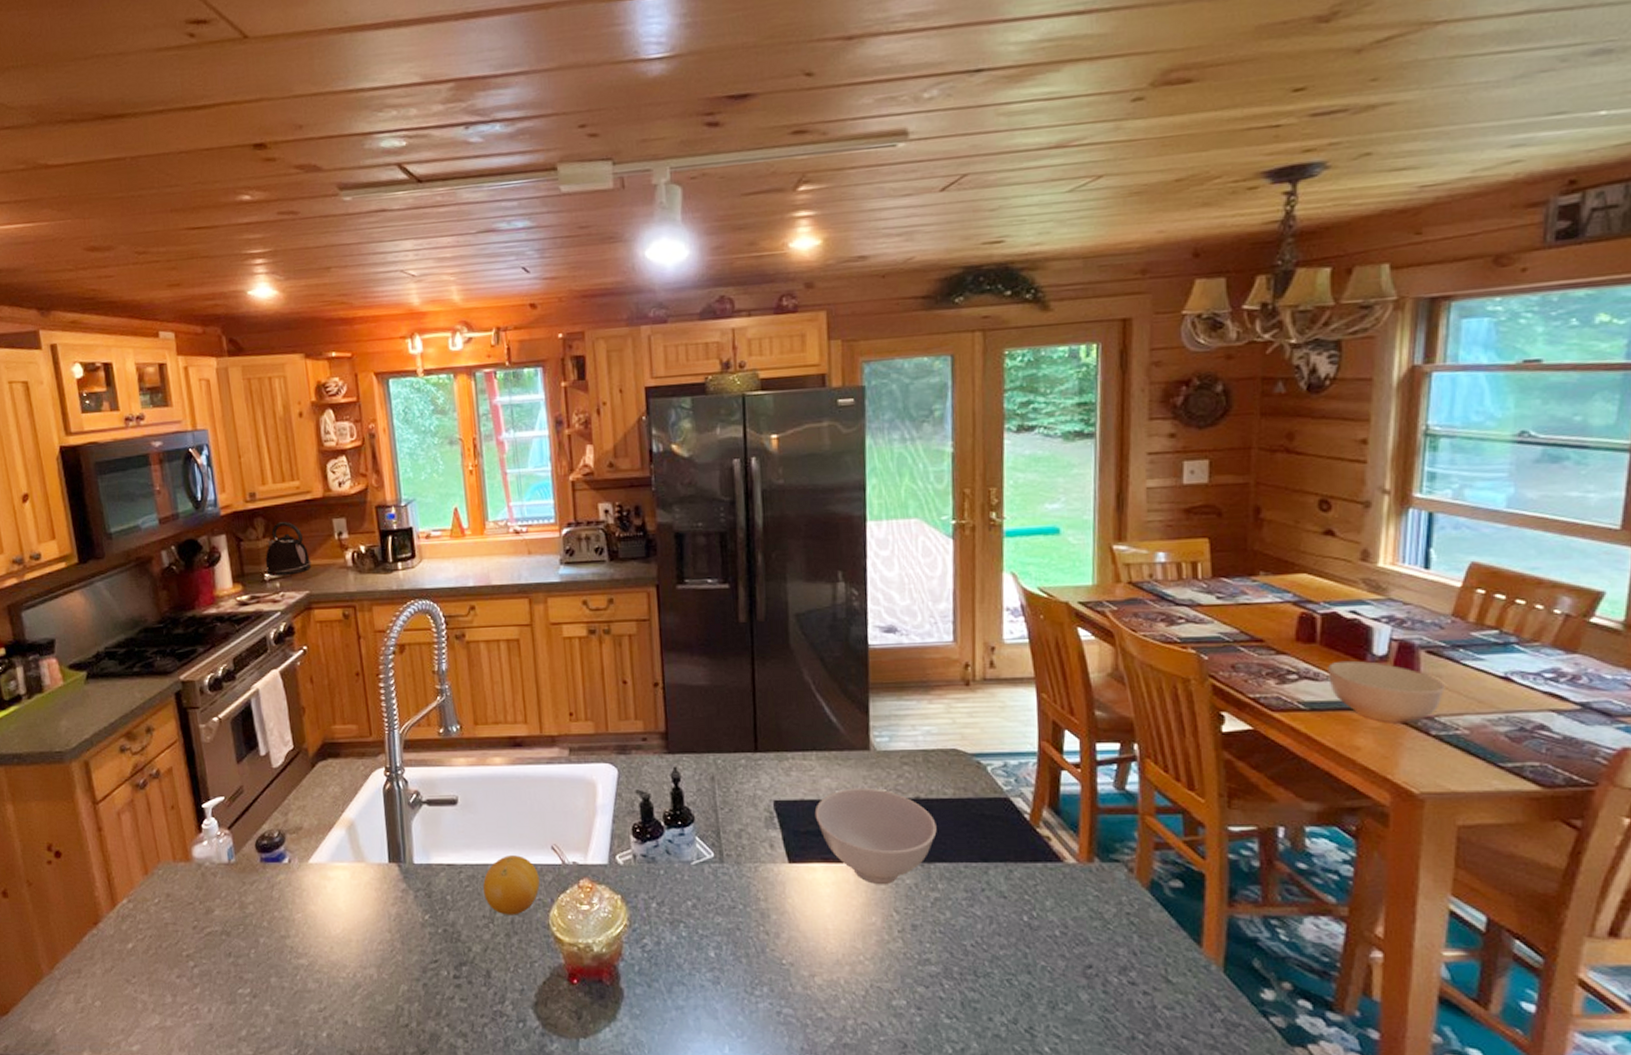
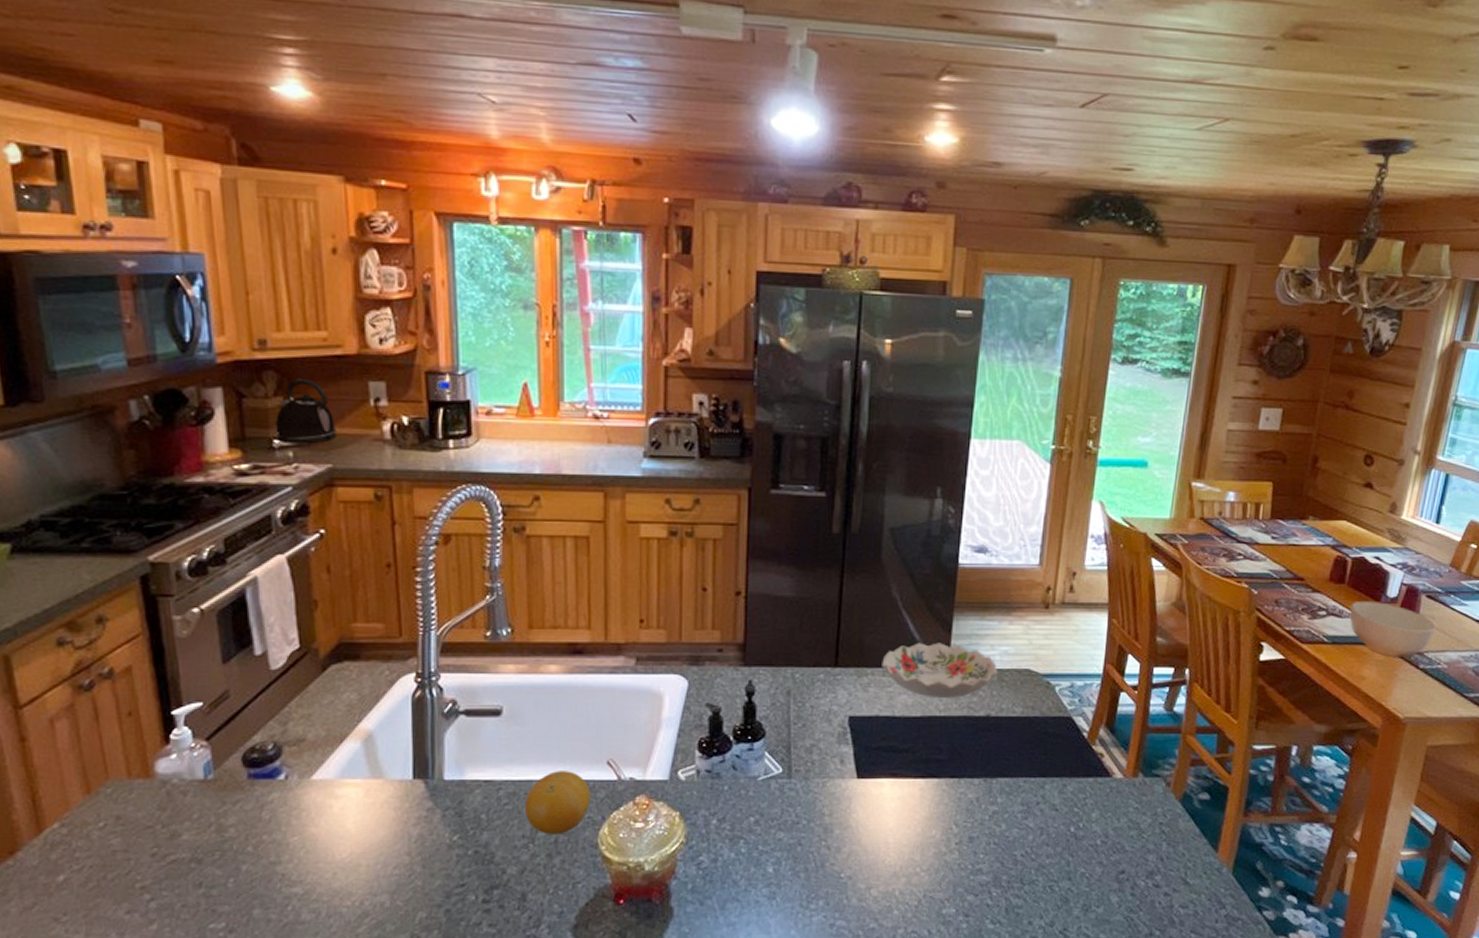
decorative bowl: none [801,725,922,781] -> present [882,643,997,699]
bowl: present [814,788,937,885] -> none [888,706,1003,800]

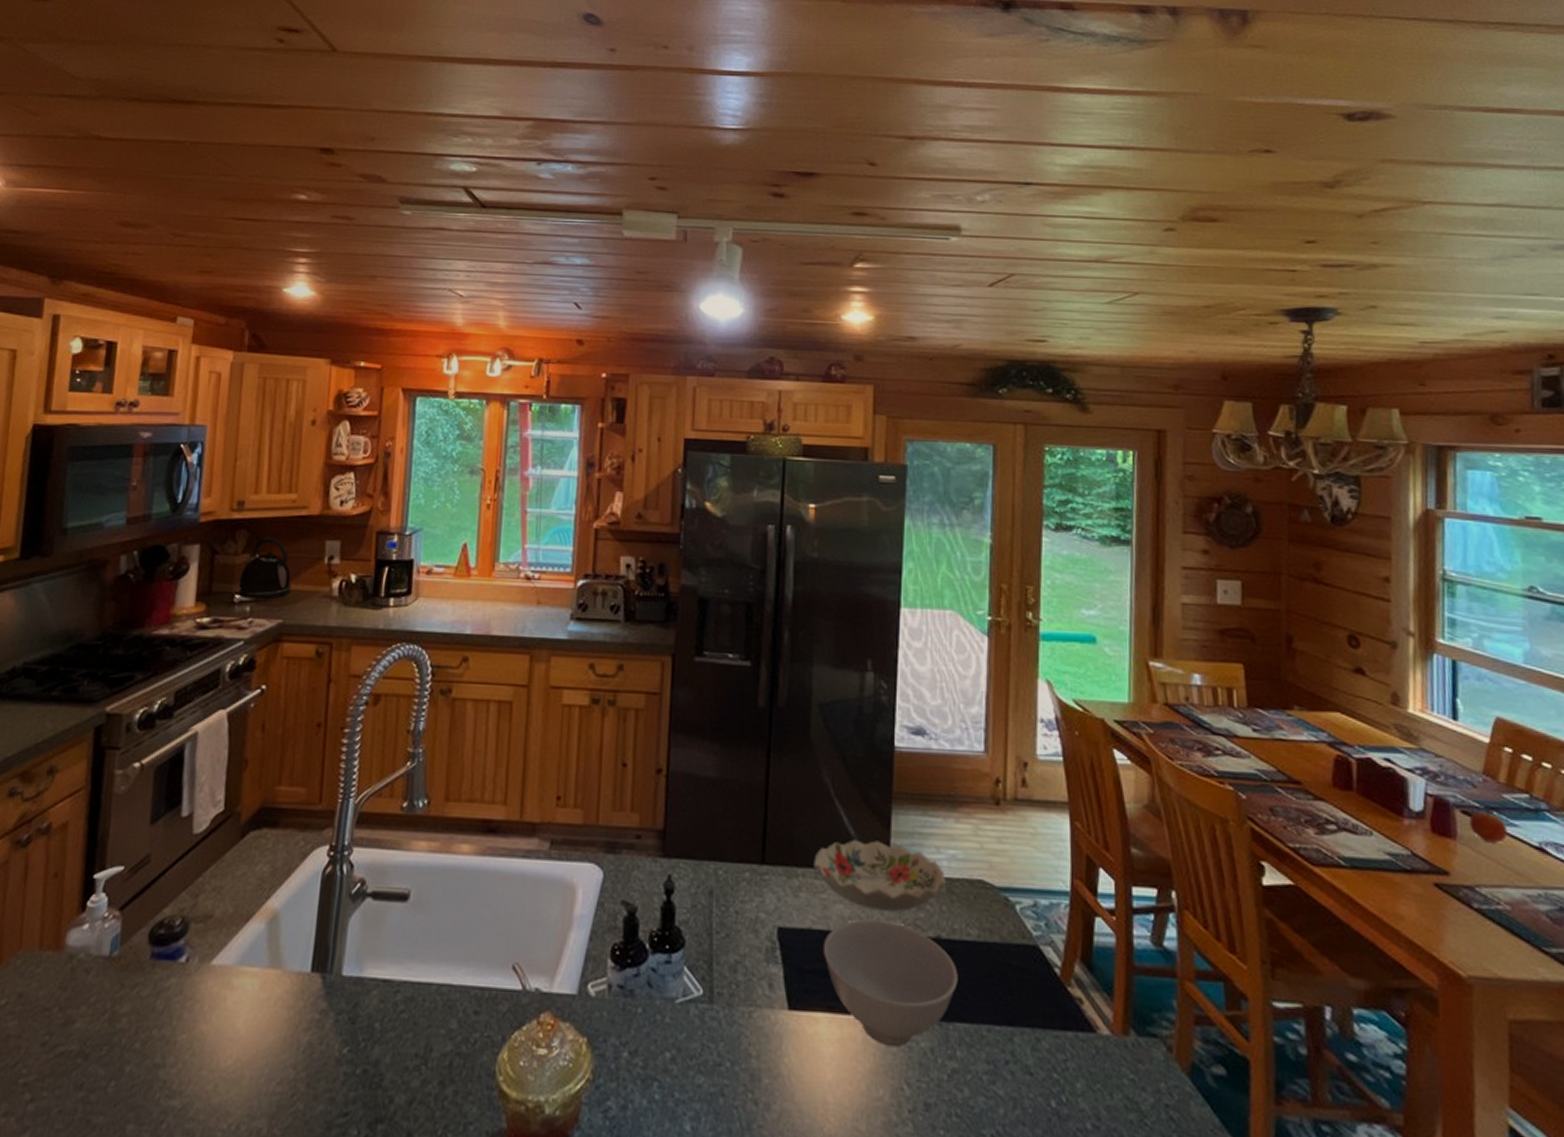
fruit: present [525,771,590,835] -> none [421,973,492,1056]
bowl: none [888,706,1003,800] -> present [822,919,958,1047]
bowl: present [1349,600,1436,657] -> none [1366,813,1483,892]
fruit: none [1430,594,1459,619] -> present [1468,810,1508,843]

